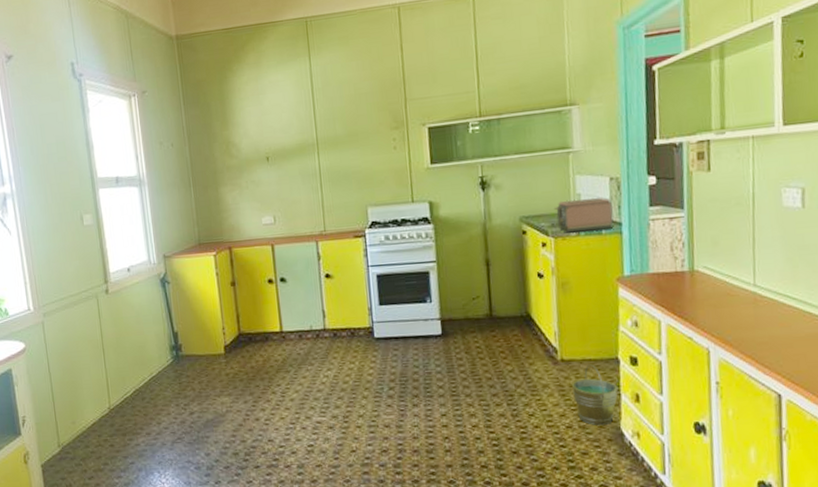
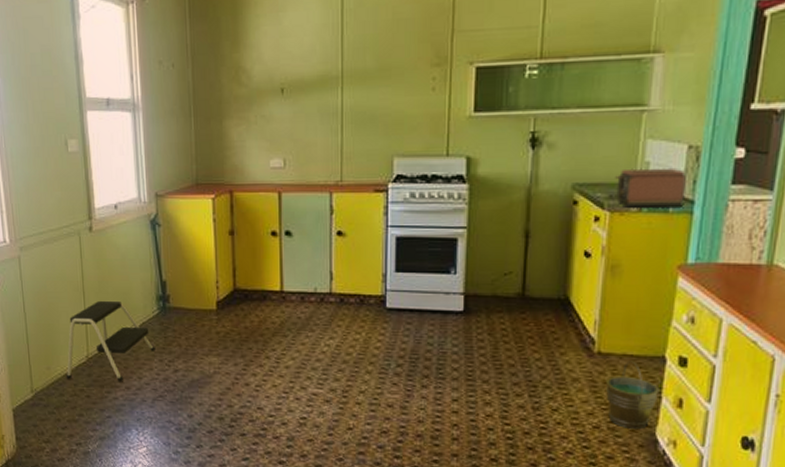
step stool: none [90,353,172,431] -> present [66,300,156,382]

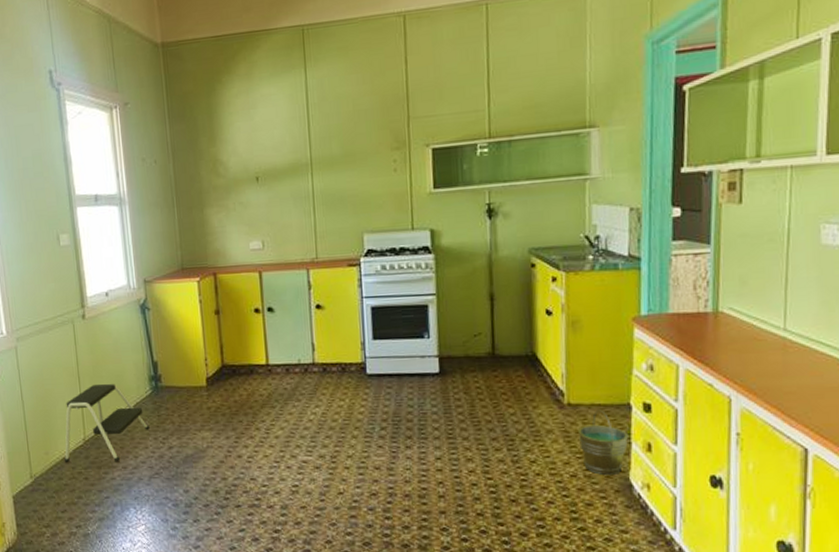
toaster: present [615,168,688,208] -> none [567,230,632,267]

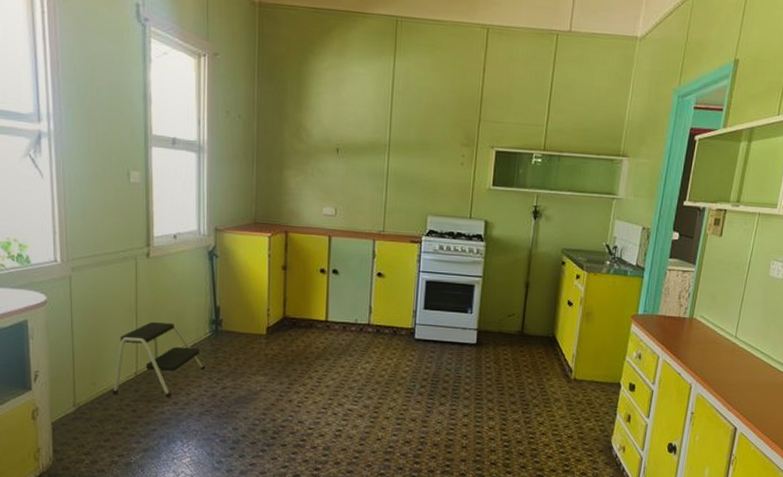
bucket: present [577,409,629,475] -> none [578,386,616,438]

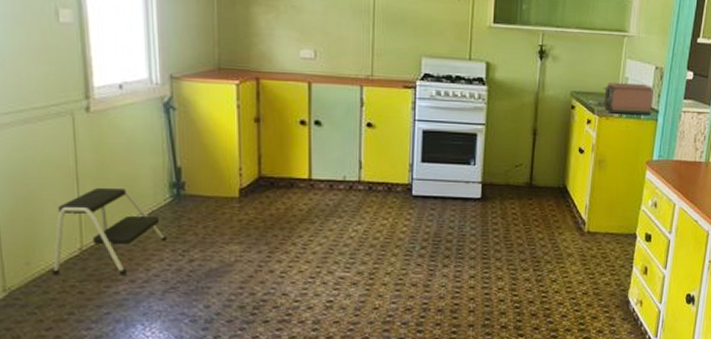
toaster: none [592,240,641,272] -> present [603,81,655,115]

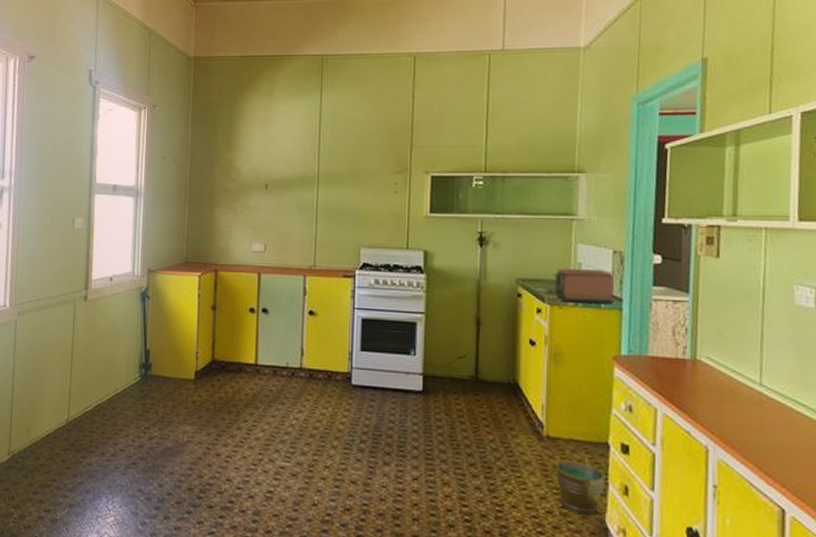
step stool: present [51,187,167,275] -> none [44,365,134,448]
bucket: none [592,238,632,293] -> present [555,445,606,516]

